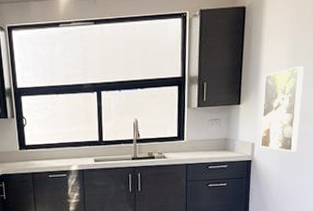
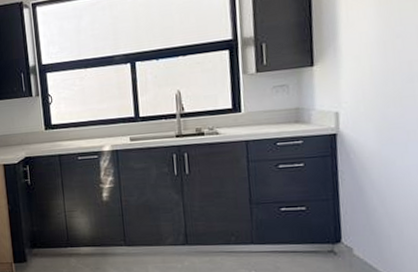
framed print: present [260,66,304,152] -> none [344,14,403,122]

